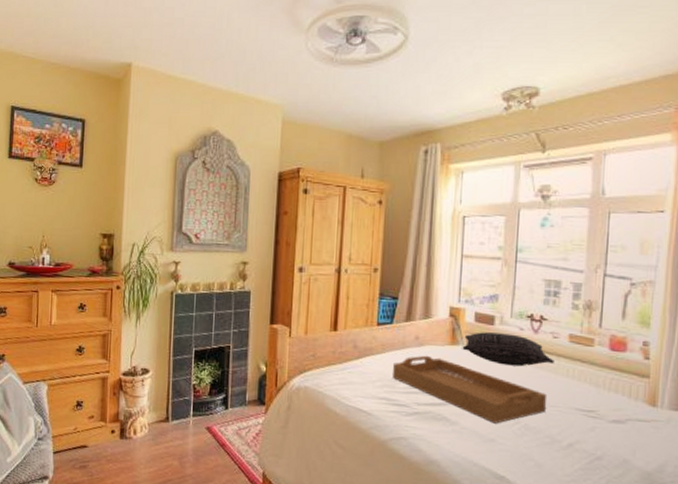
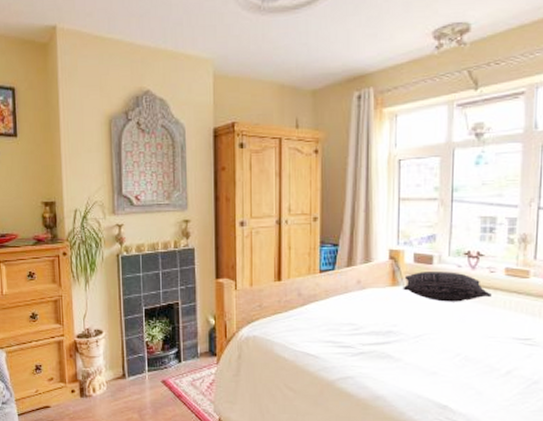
serving tray: present [393,355,548,424] -> none [337,298,486,358]

